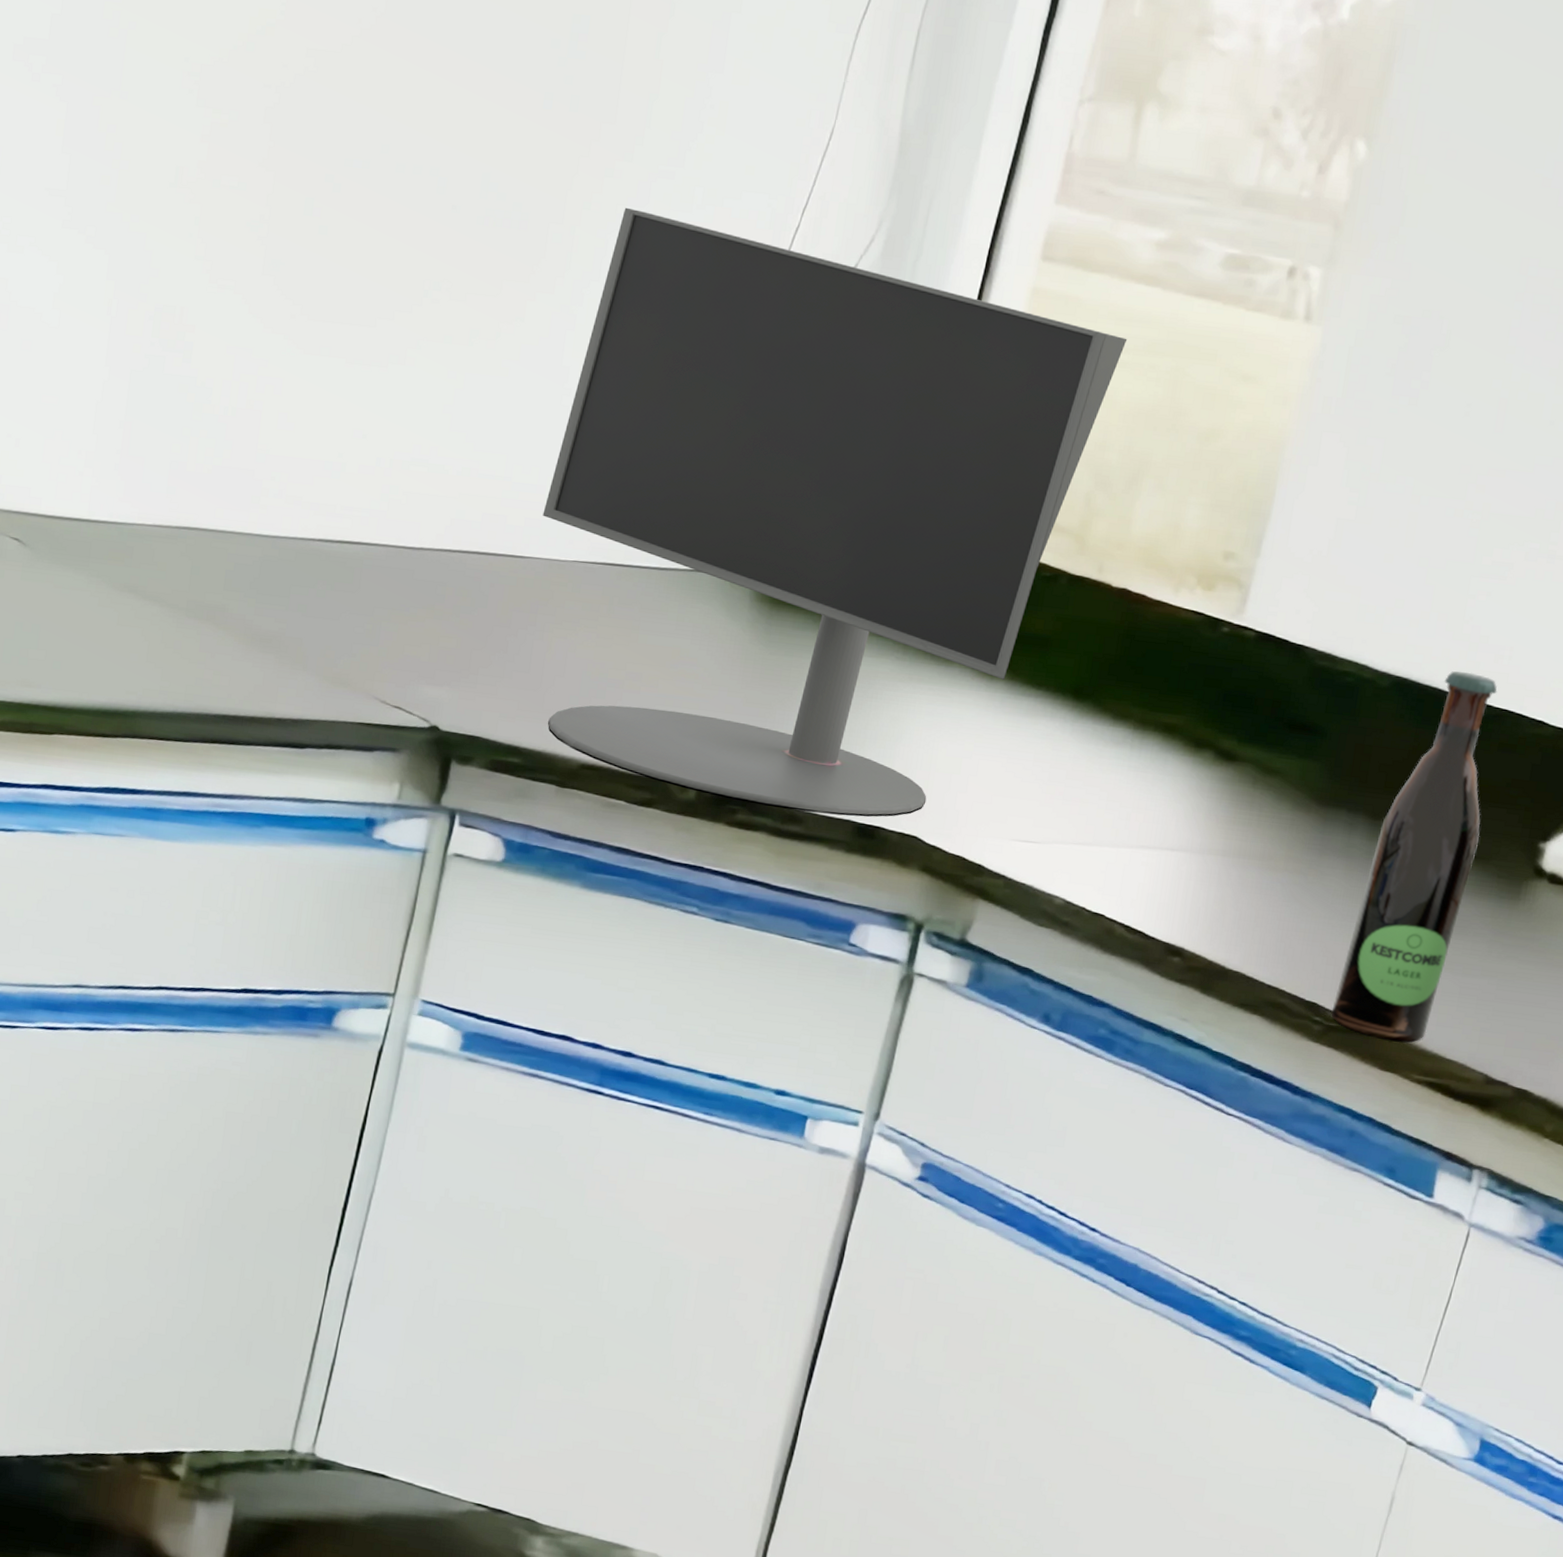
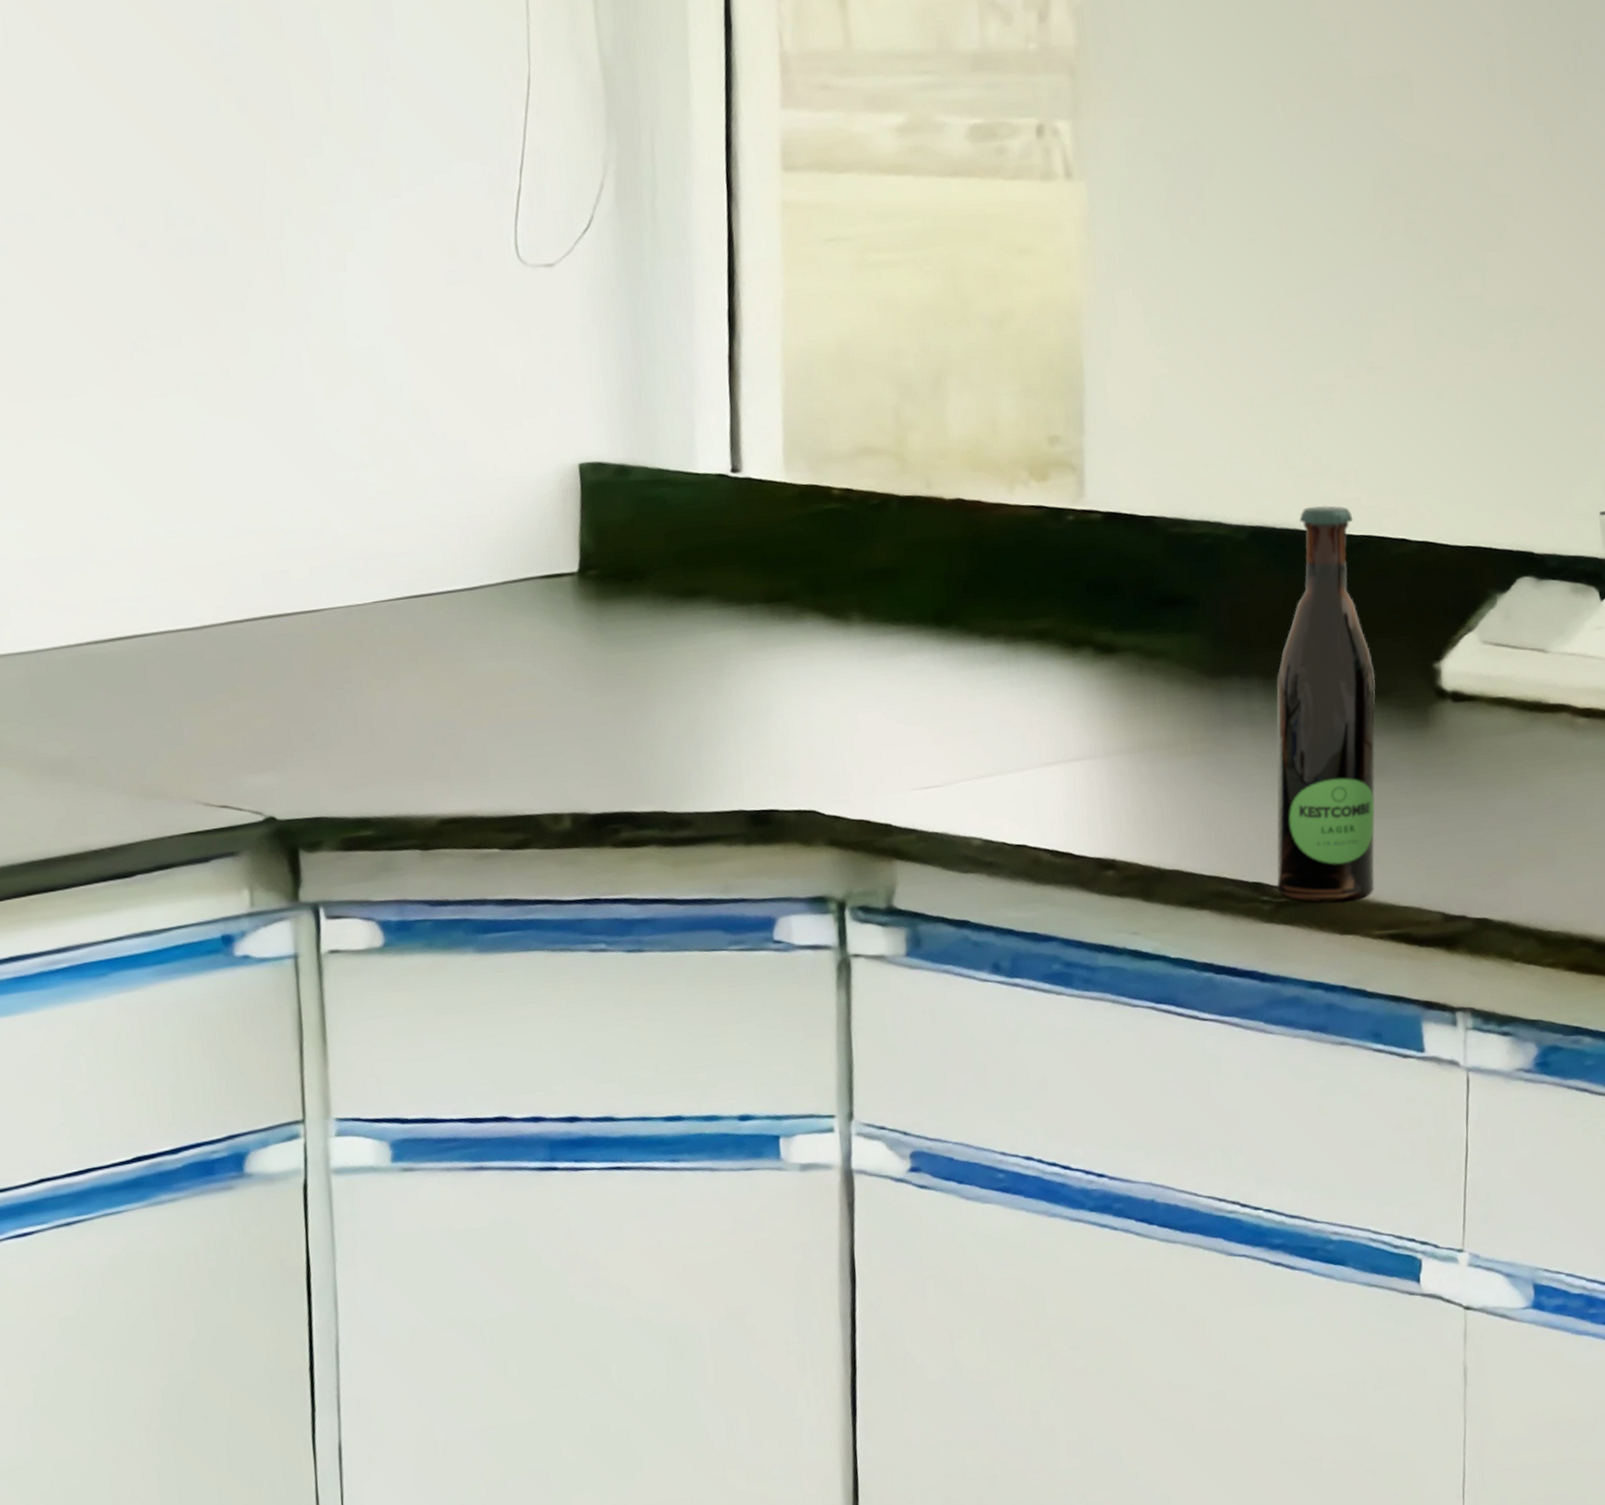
computer monitor: present [542,207,1128,818] -> none [326,205,893,820]

